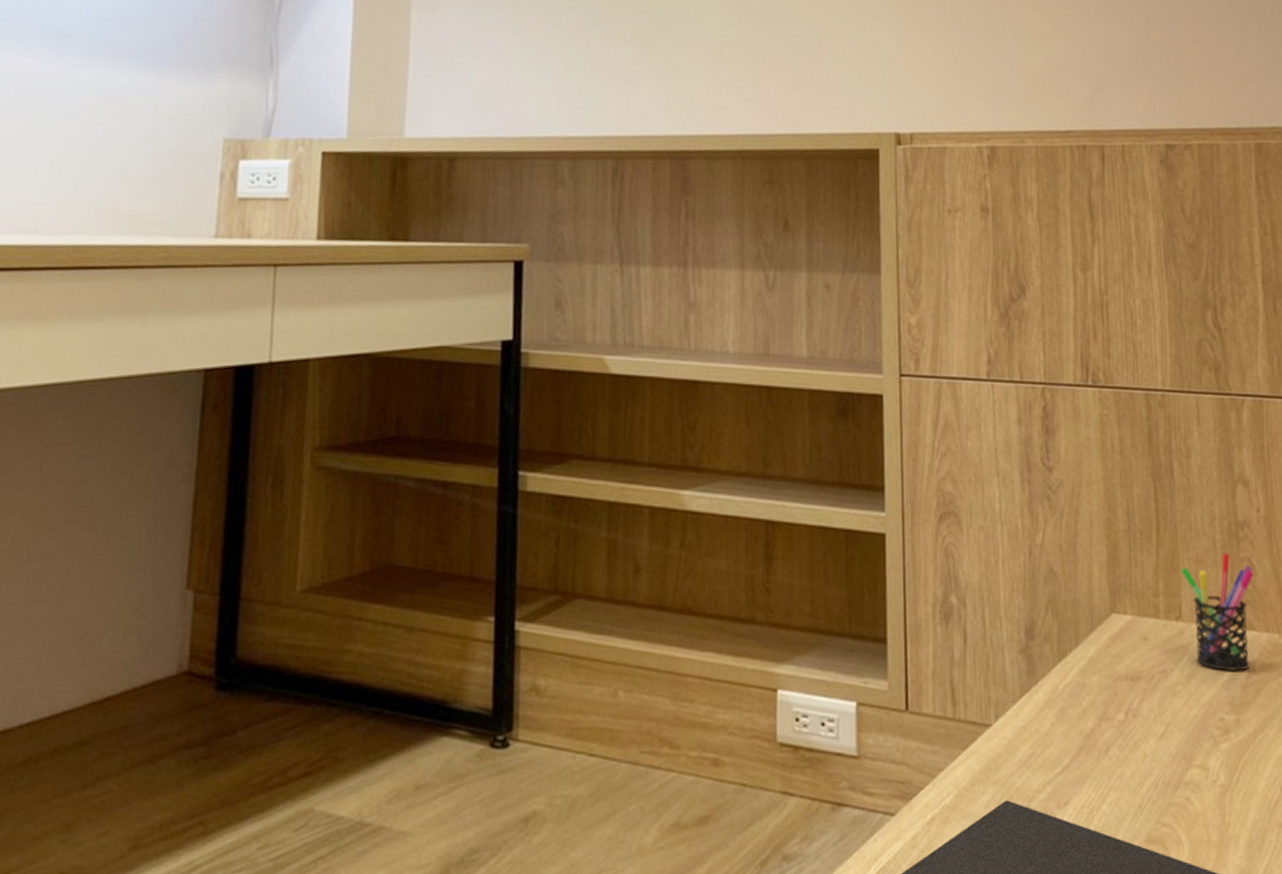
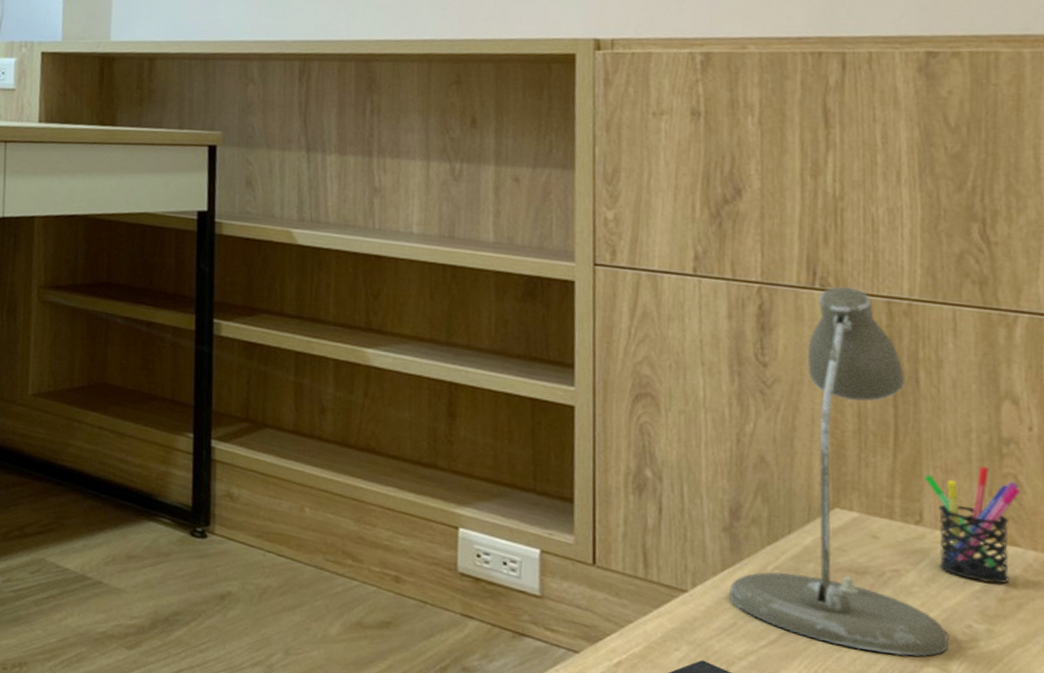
desk lamp: none [1028,381,1207,762] -> present [729,286,949,657]

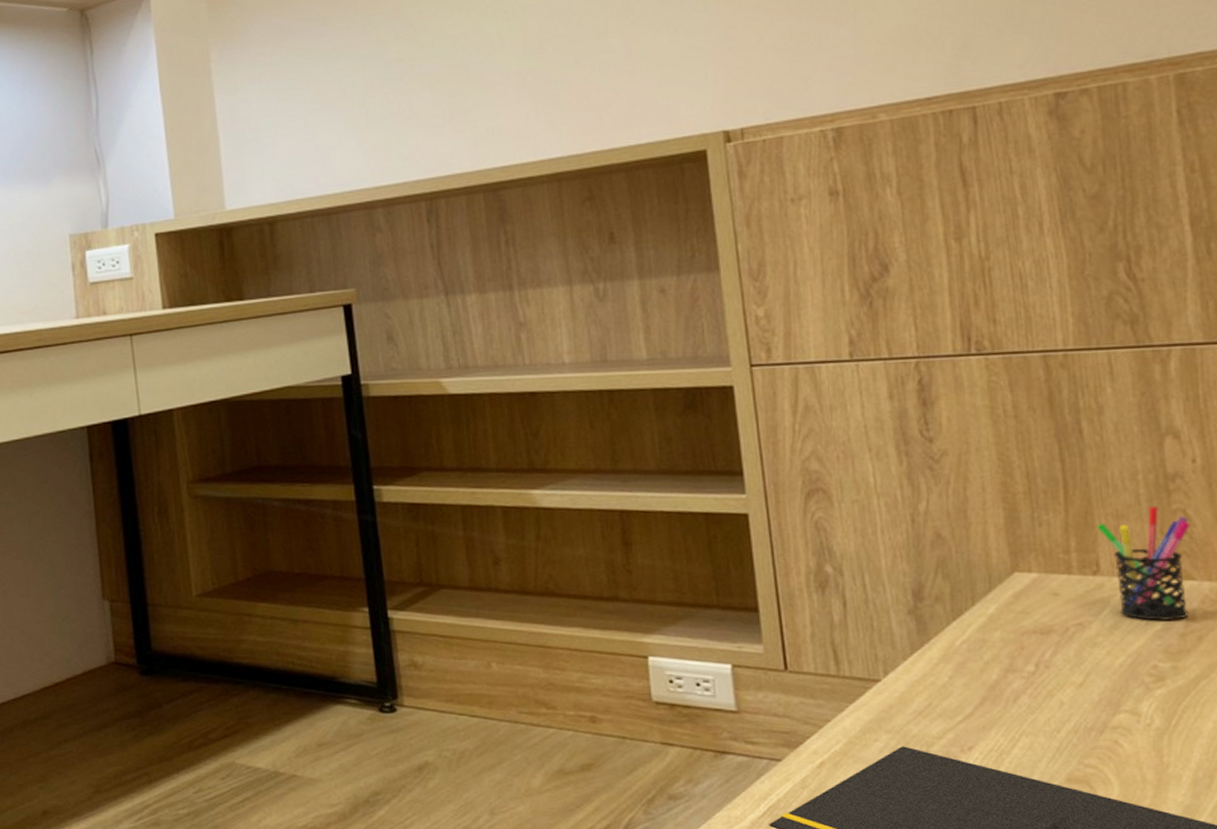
desk lamp: present [729,286,949,657] -> none [921,347,1137,709]

